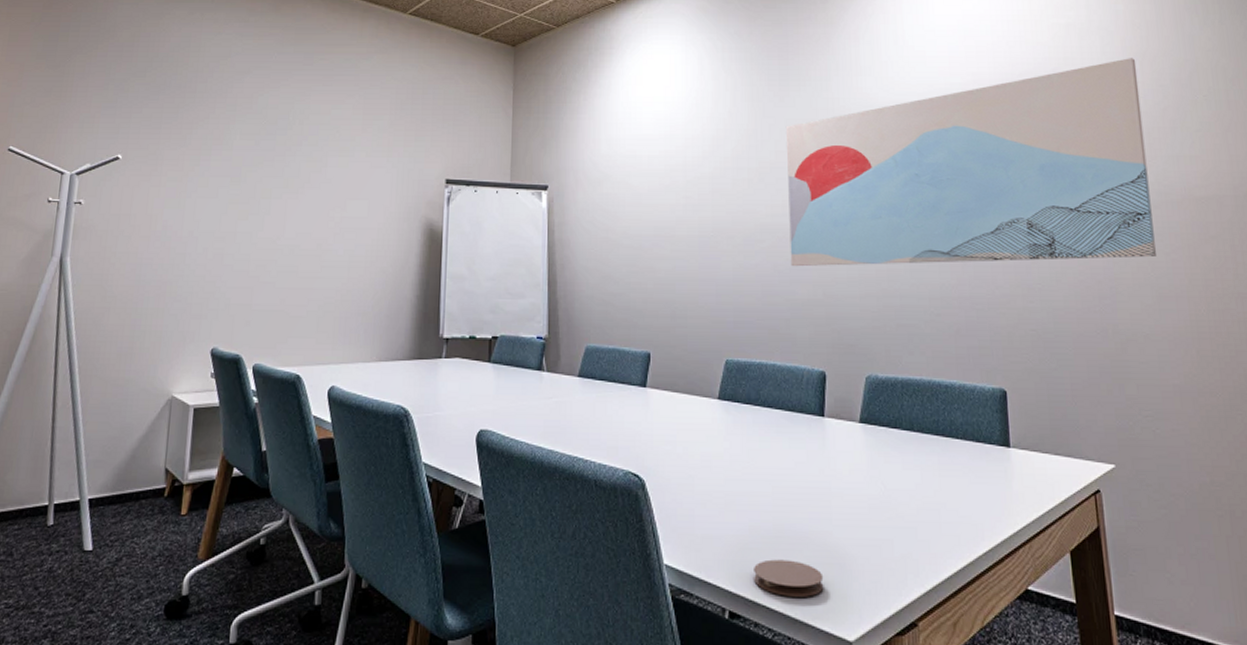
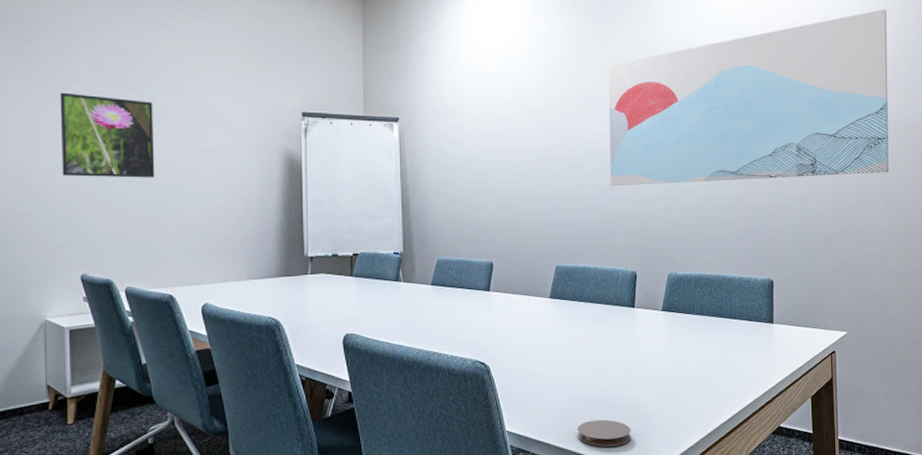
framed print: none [205,159,298,247] -> present [59,92,155,178]

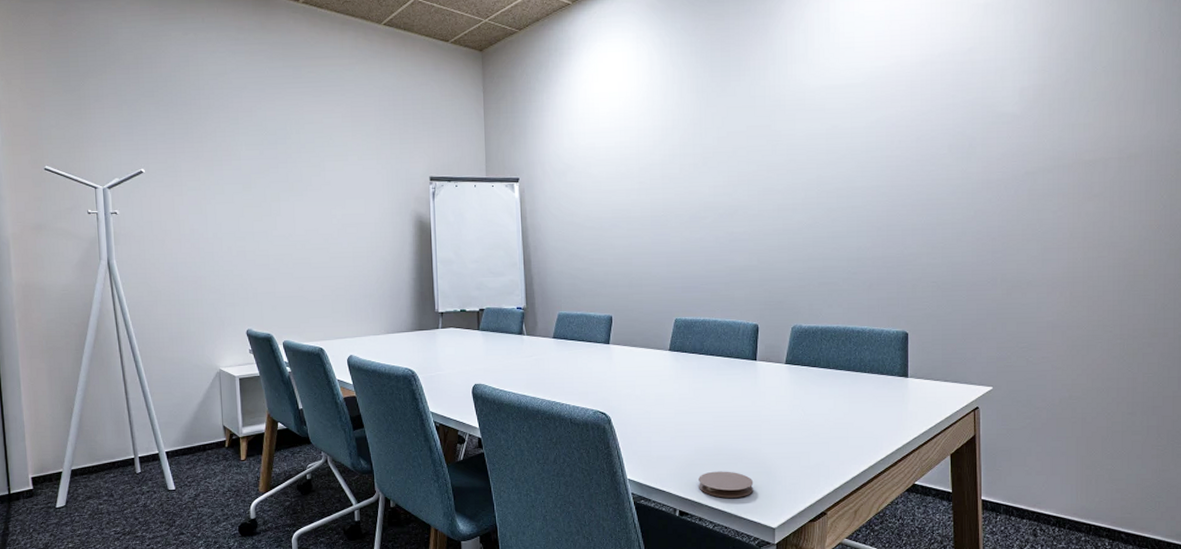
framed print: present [59,92,155,178] -> none [223,168,304,243]
wall art: present [608,9,889,187] -> none [726,34,1045,239]

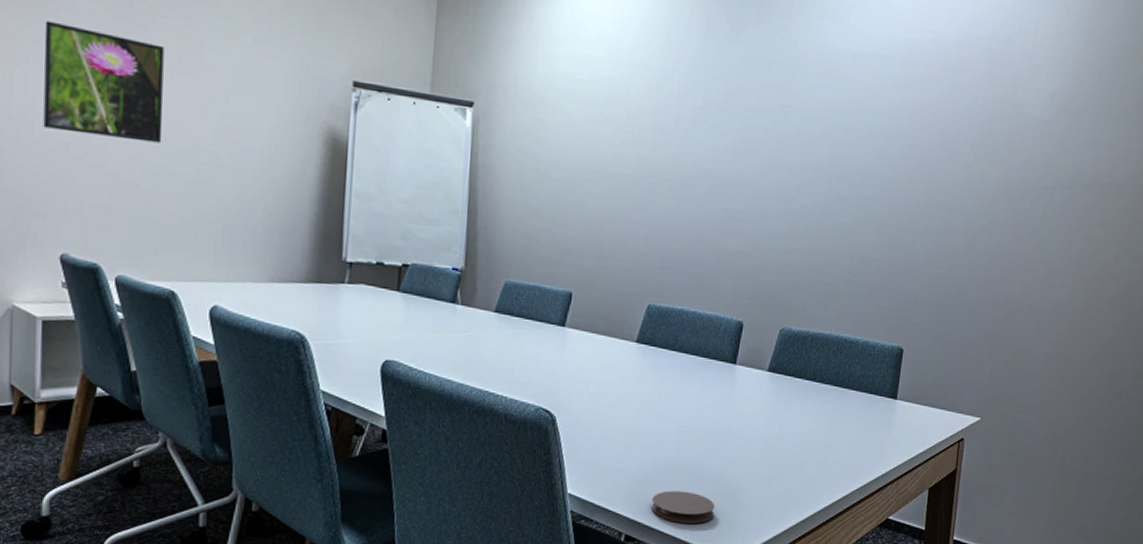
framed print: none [223,168,304,243] -> present [43,20,164,143]

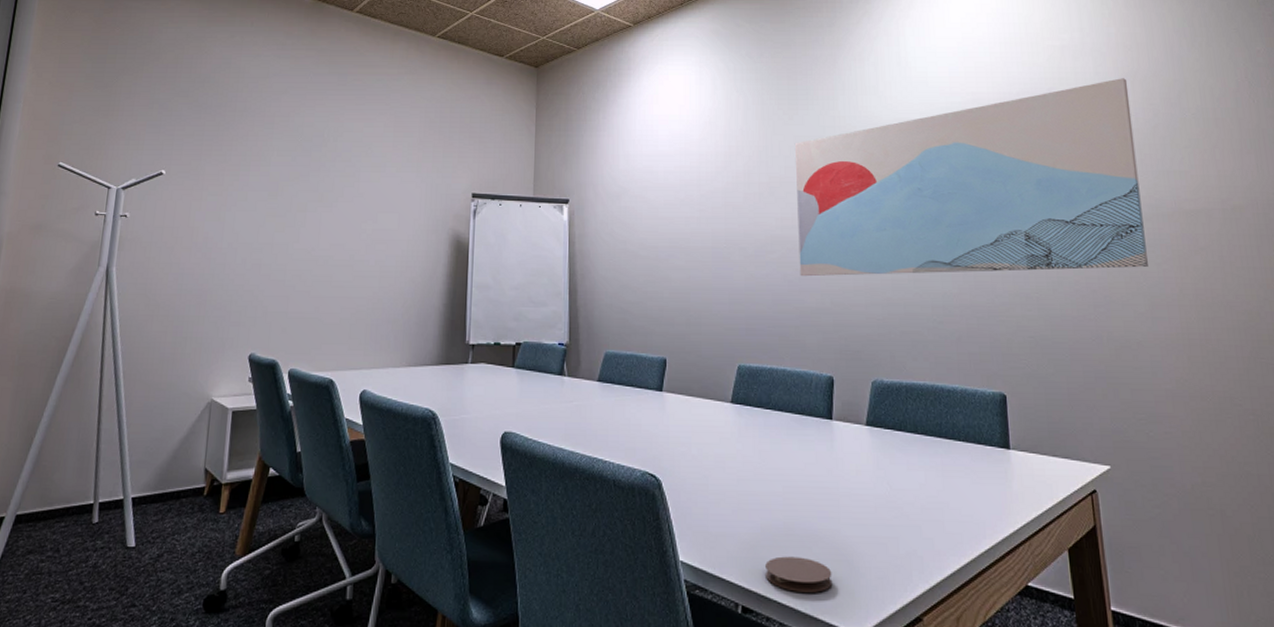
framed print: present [43,20,164,143] -> none [243,174,332,258]
wall art: none [724,35,1083,236] -> present [794,78,1148,277]

